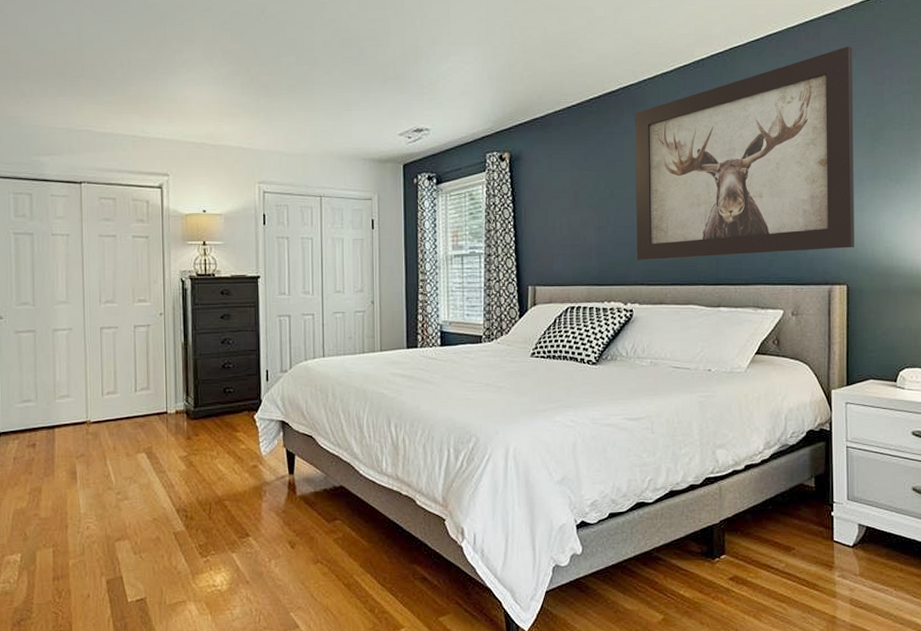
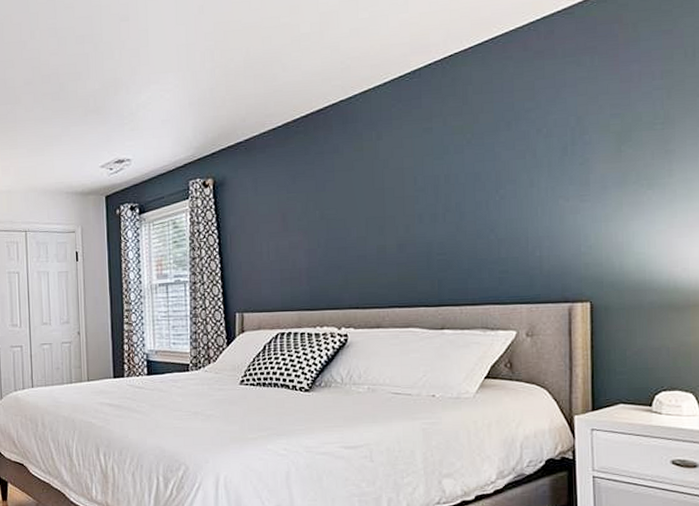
wall art: present [635,46,855,261] -> none [345,42,599,284]

